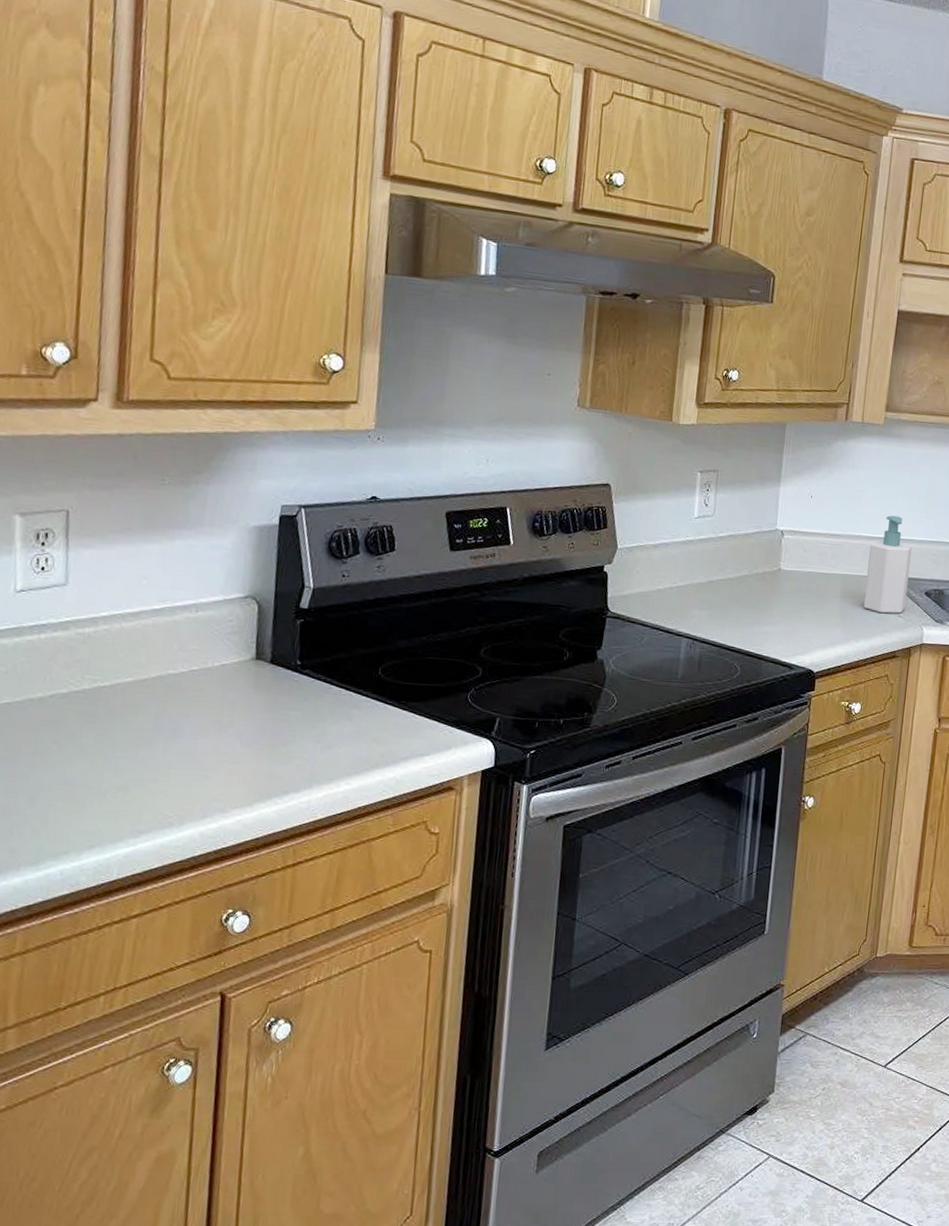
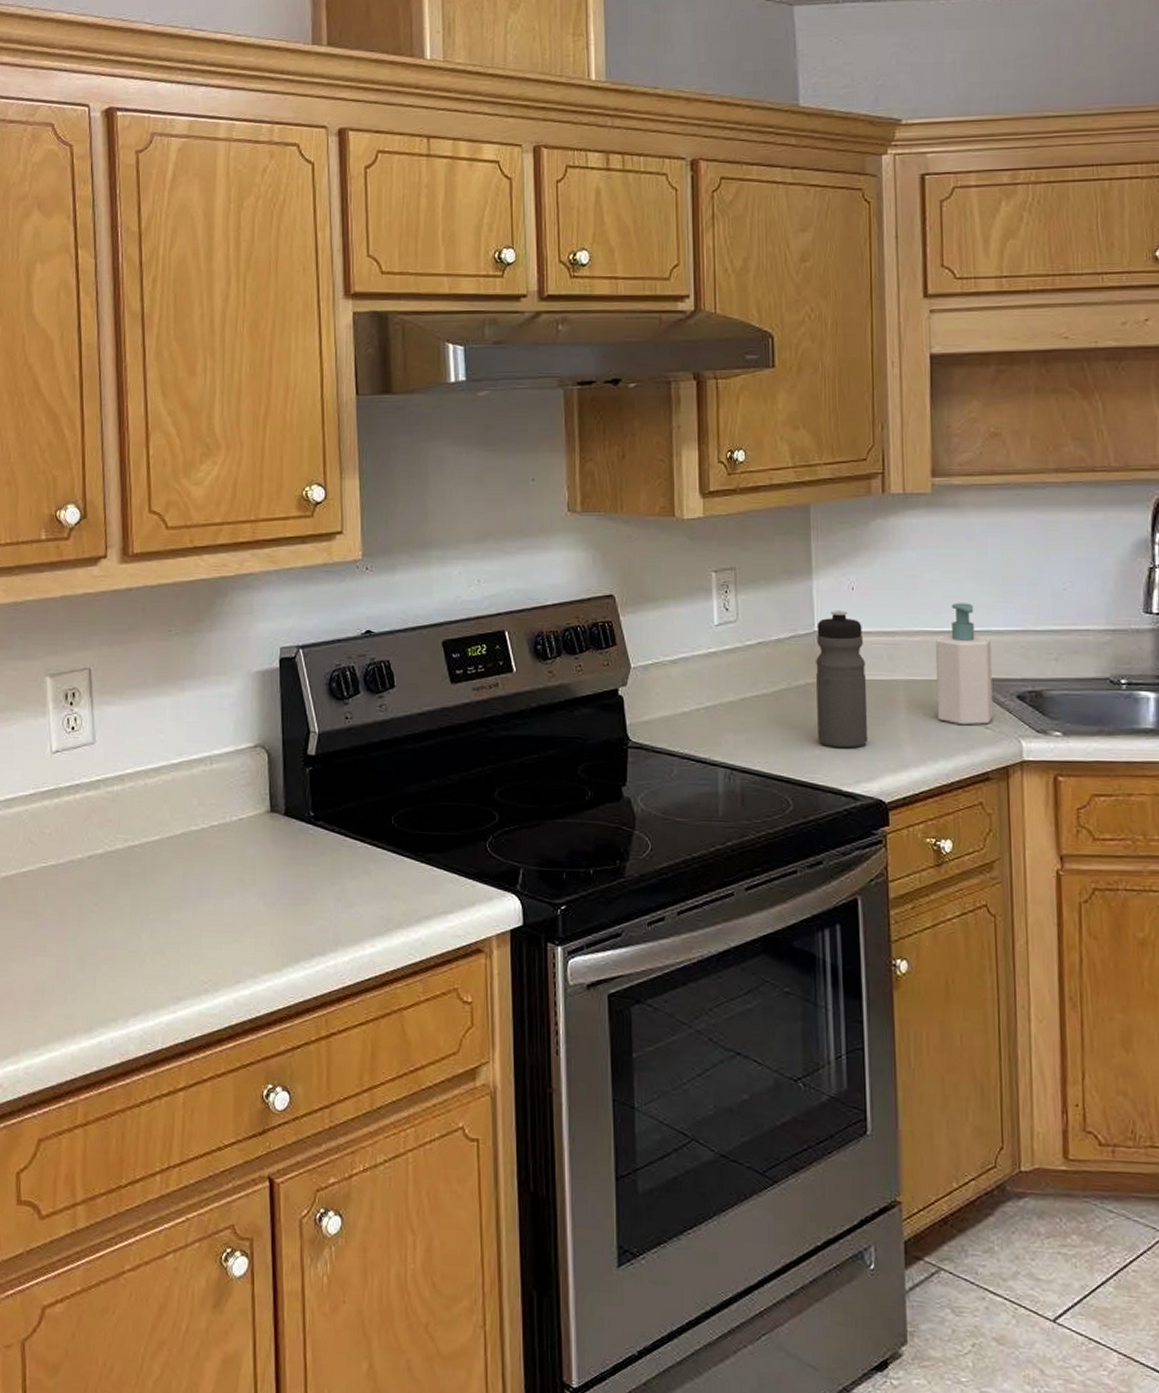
water bottle: none [767,513,815,627] -> present [816,610,868,749]

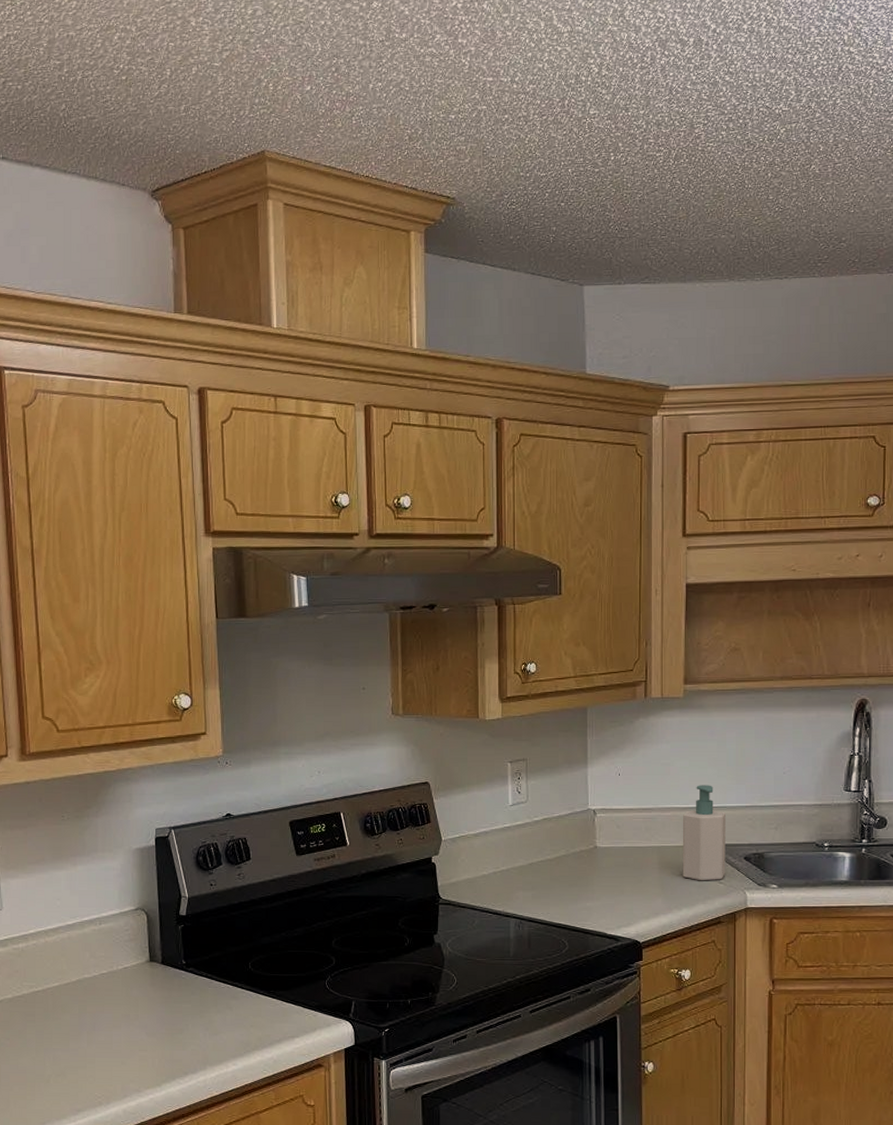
water bottle: present [816,610,868,749] -> none [589,792,628,901]

